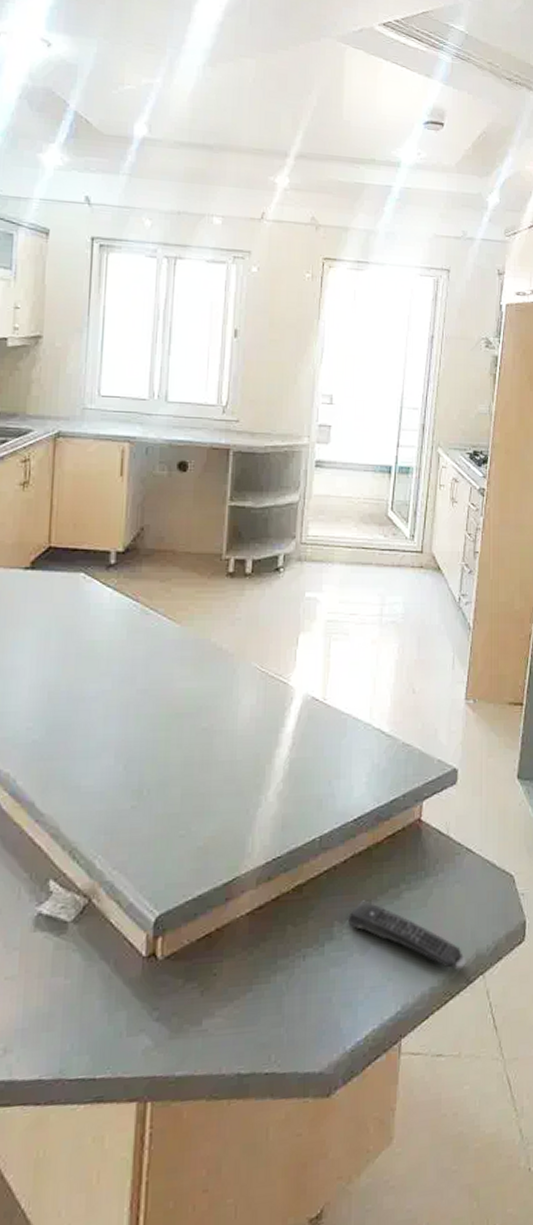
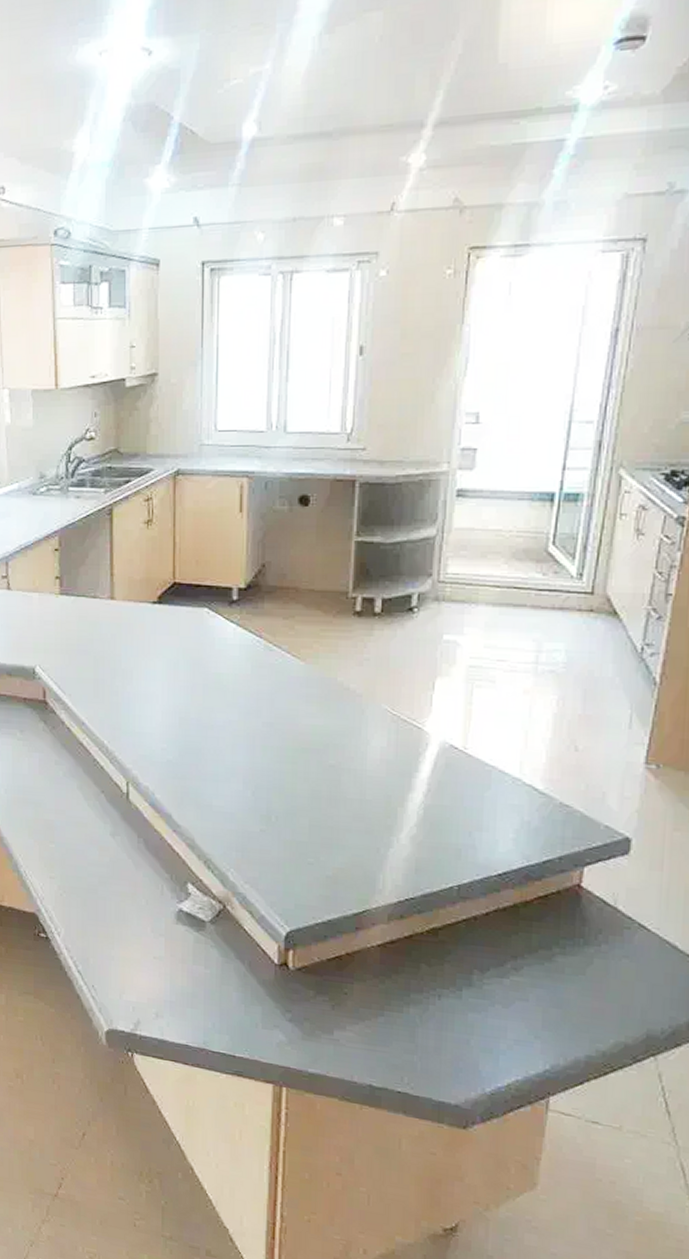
remote control: present [347,900,466,971] -> none [488,955,634,1046]

